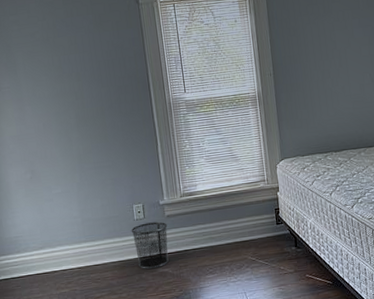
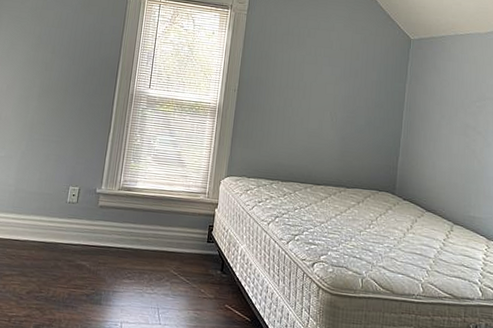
waste bin: present [131,221,169,270] -> none [58,208,98,259]

